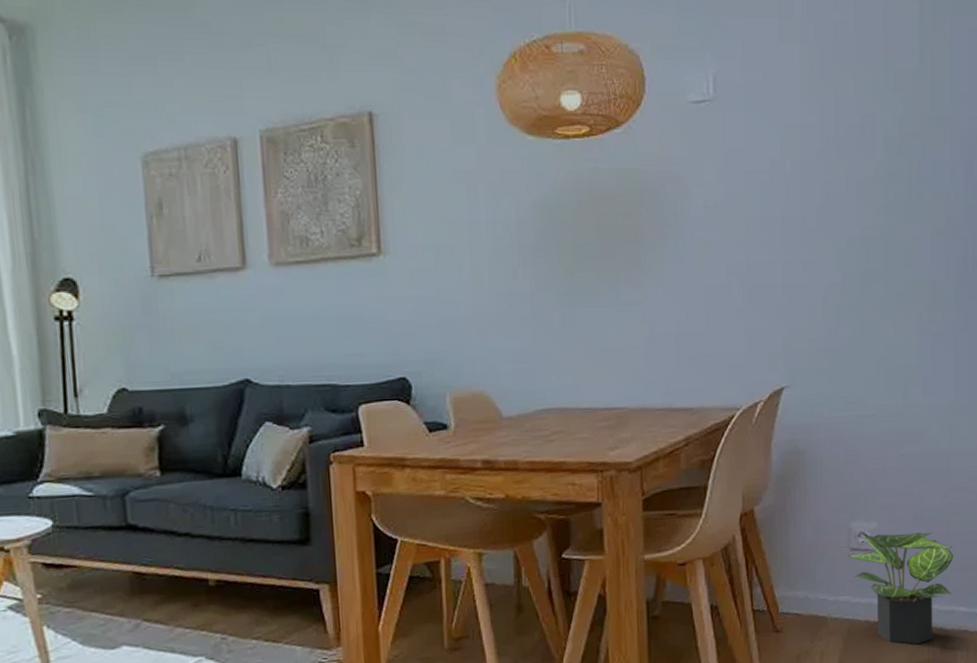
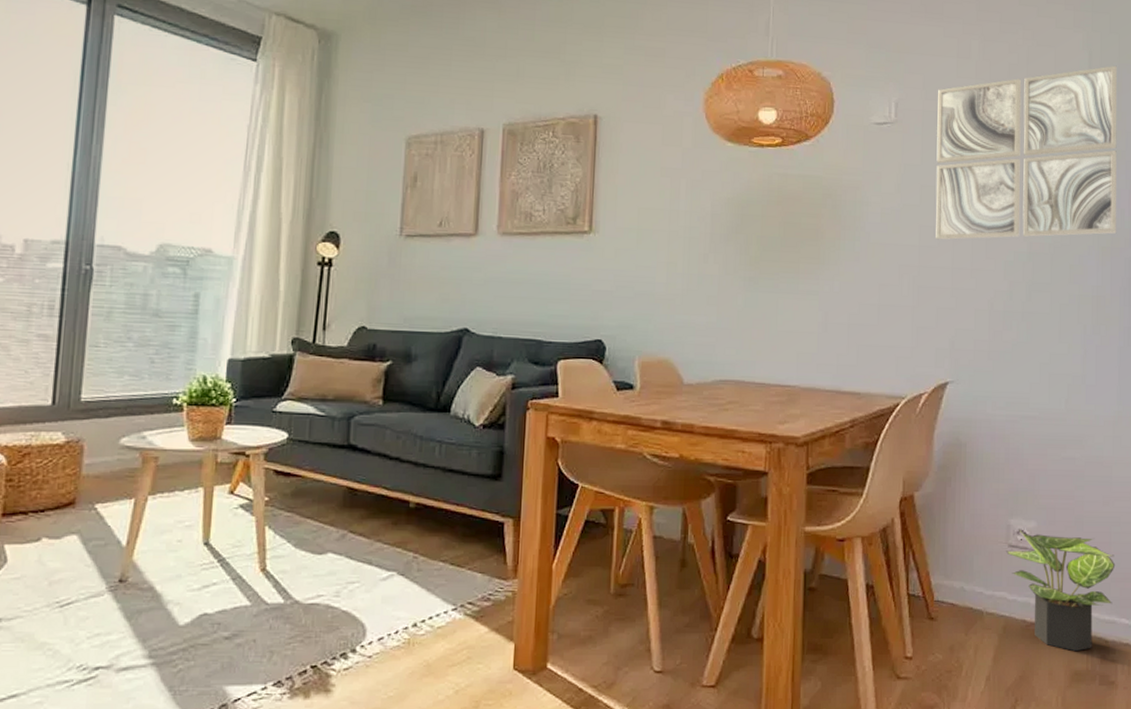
wall art: none [759,18,952,232] -> present [935,65,1117,240]

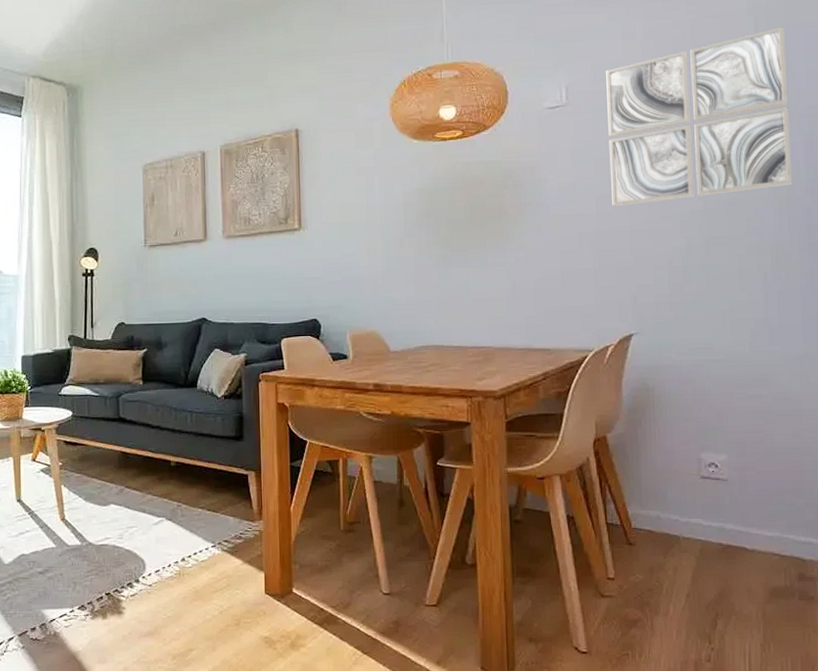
potted plant: present [1005,529,1116,652] -> none [698,462,809,571]

